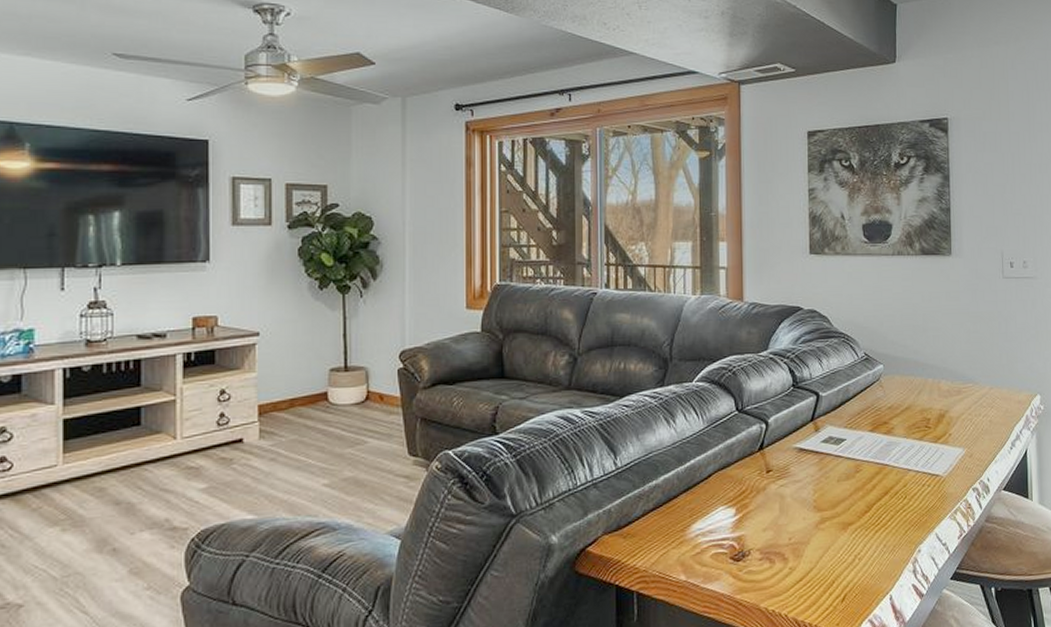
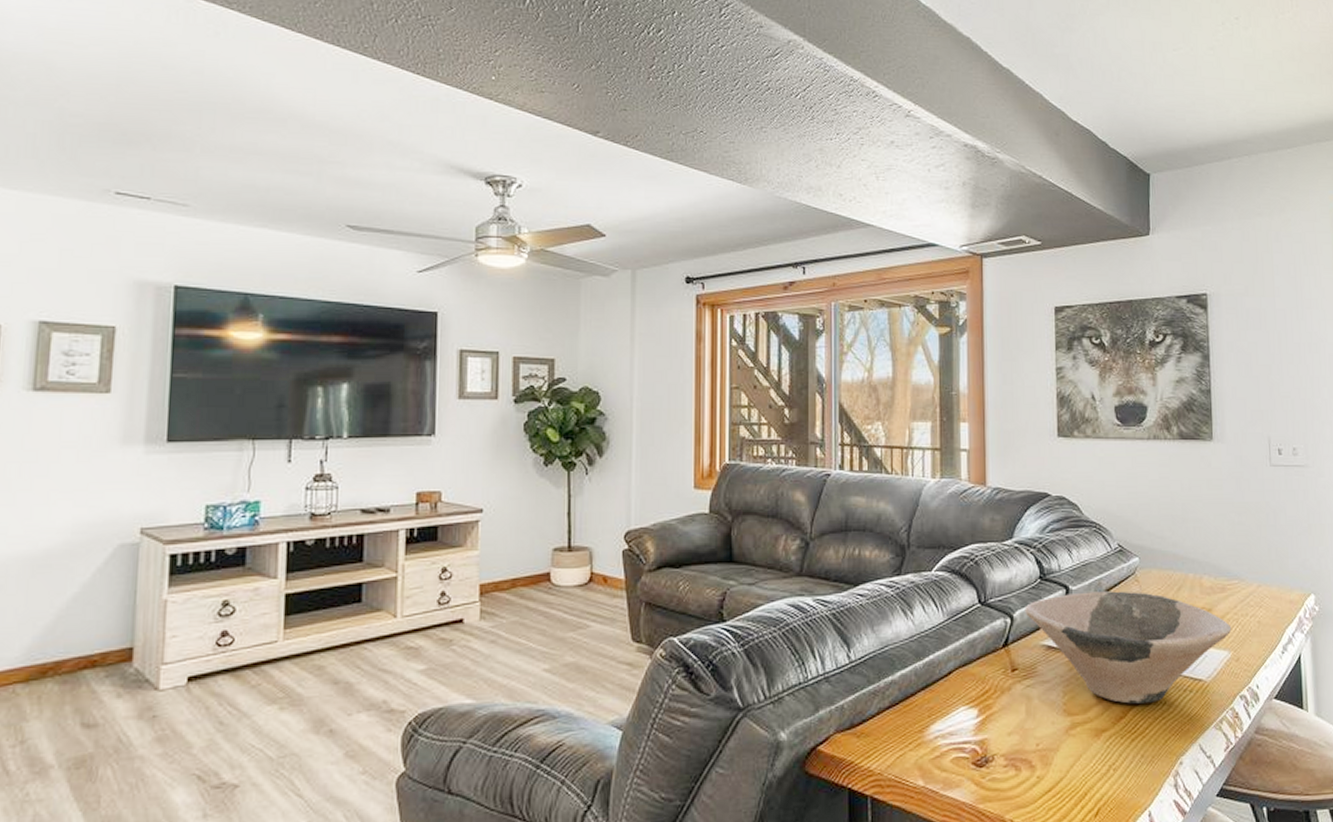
ceramic bowl: none [779,396,966,499] -> present [1025,591,1232,704]

